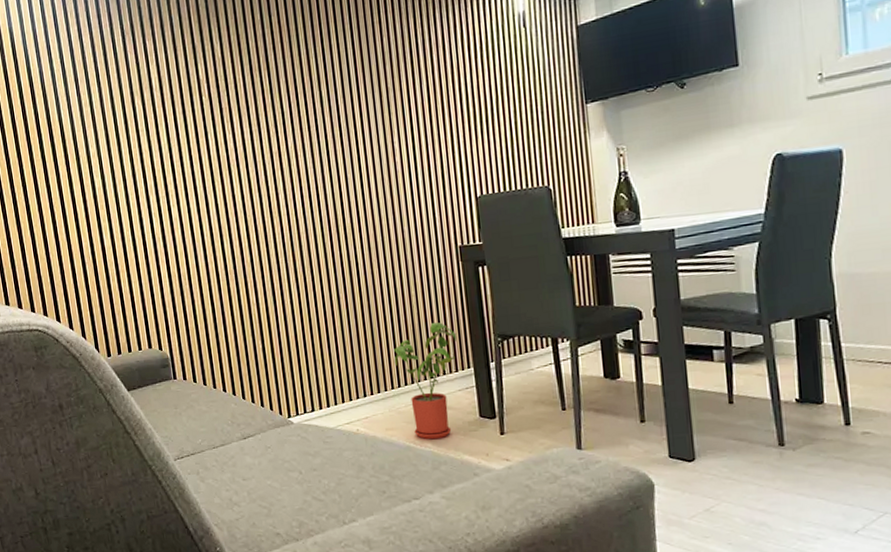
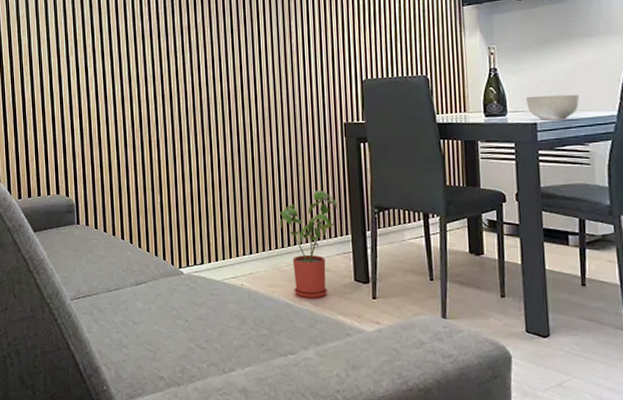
bowl: none [660,193,722,226] -> present [525,94,580,121]

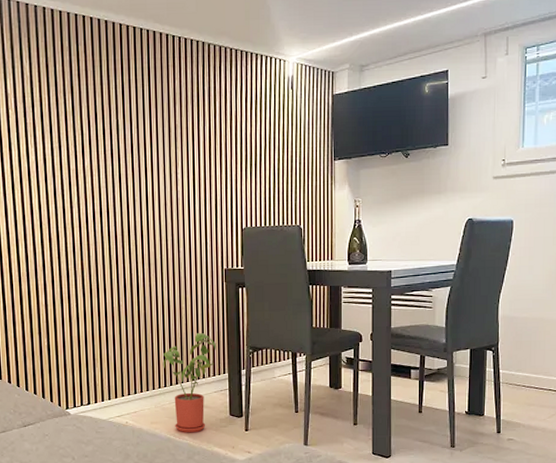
bowl: present [525,94,580,121] -> none [383,245,428,269]

